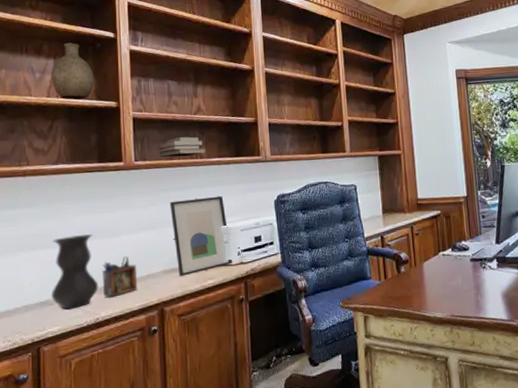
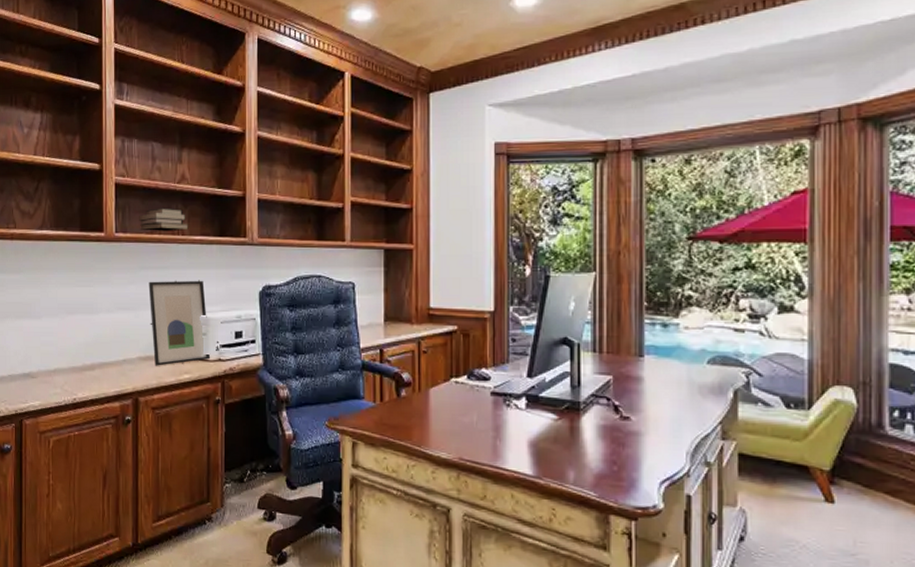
decorative vase: present [51,43,95,100] -> none [38,95,79,159]
vase: present [51,234,99,310] -> none [33,308,77,385]
desk organizer: present [102,256,138,298] -> none [80,337,114,379]

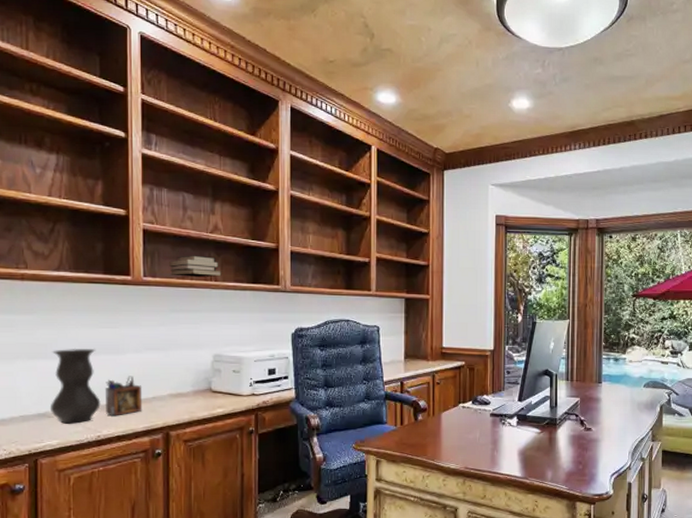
vase: none [33,308,77,385] -> present [49,349,101,424]
desk organizer: none [80,337,114,379] -> present [104,376,143,416]
picture frame: present [148,280,211,366] -> none [180,322,244,402]

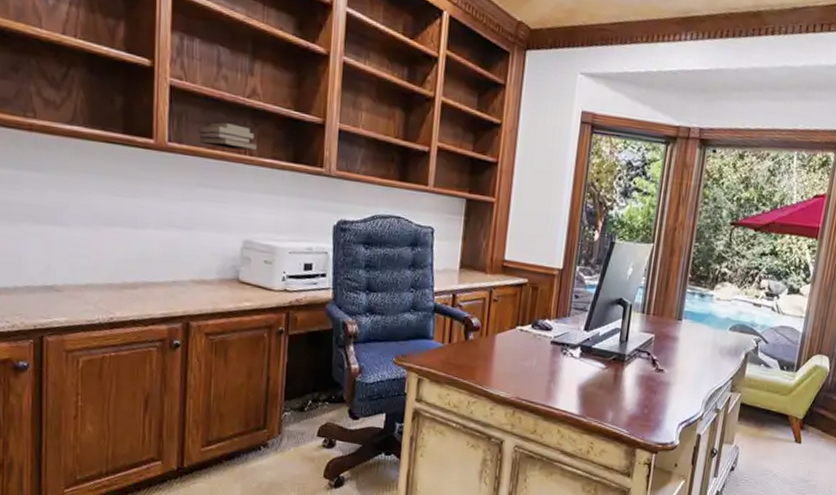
vase: present [49,349,101,424] -> none [58,216,115,302]
desk organizer: present [104,376,143,416] -> none [119,254,162,298]

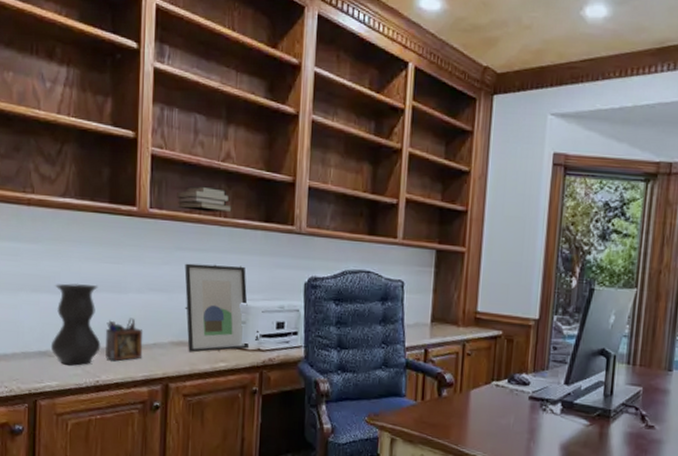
vase: none [58,216,115,302] -> present [50,283,101,366]
desk organizer: none [119,254,162,298] -> present [105,318,143,361]
picture frame: none [206,200,276,292] -> present [184,263,250,353]

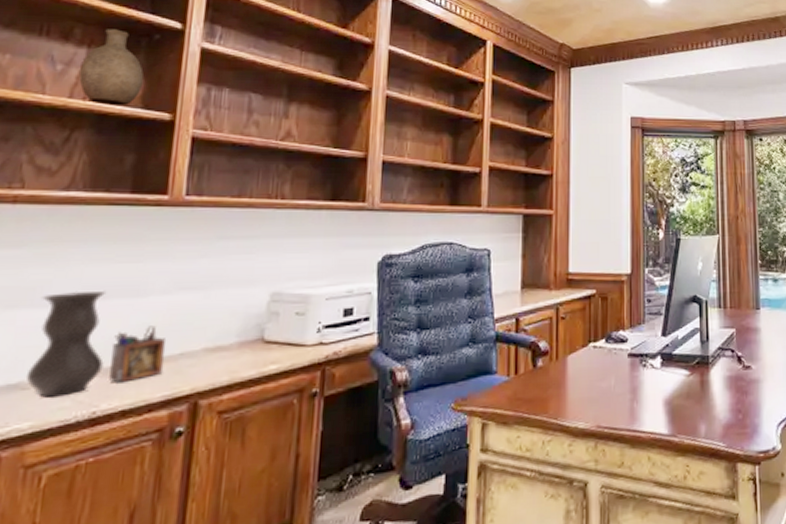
decorative vase: none [63,48,112,122] -> present [79,29,145,105]
books: present [177,186,232,213] -> none [222,167,292,195]
picture frame: present [184,263,250,353] -> none [225,250,309,358]

